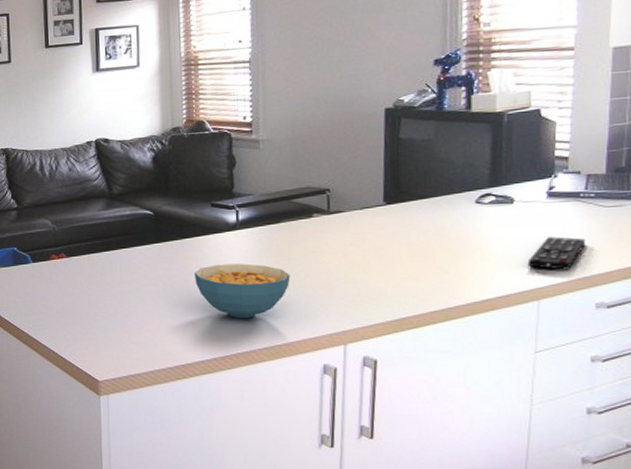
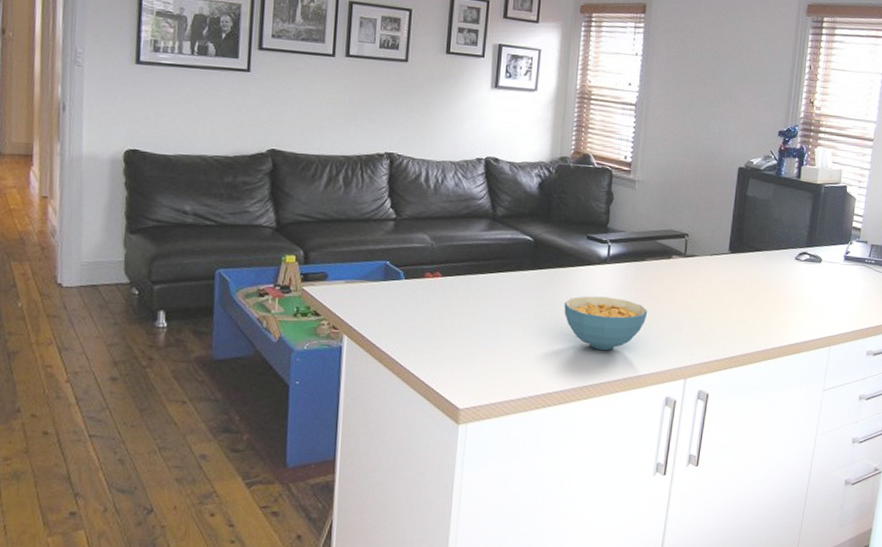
remote control: present [527,236,586,270] -> none [825,293,866,322]

